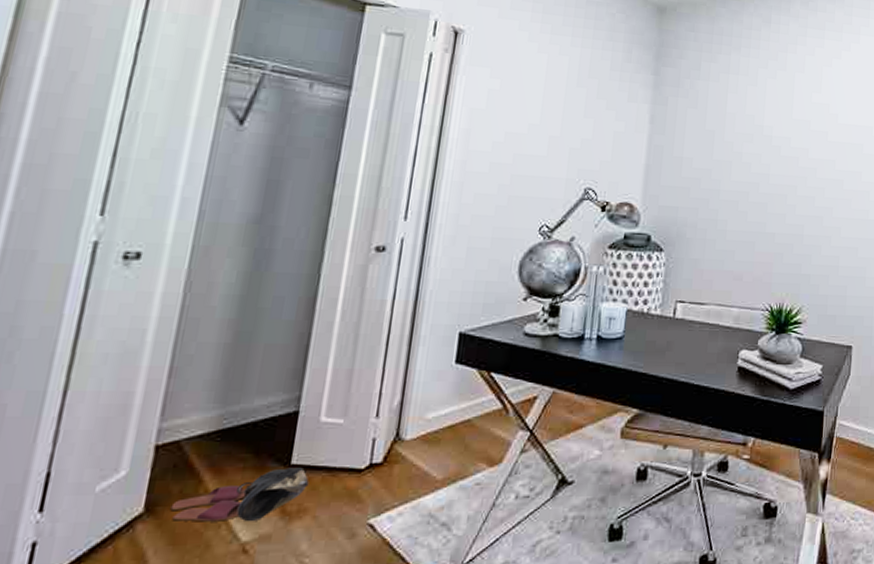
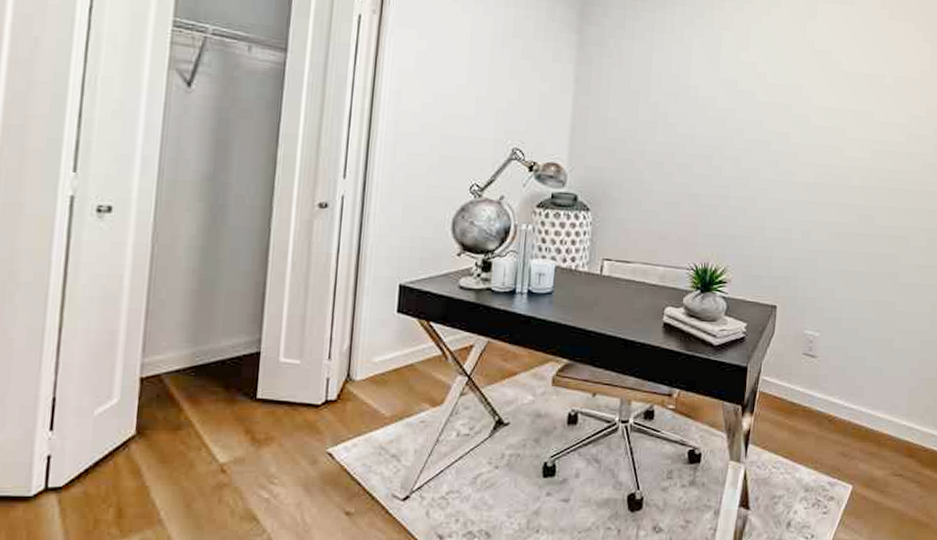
slippers: present [170,486,249,522] -> none [158,415,222,445]
shoe: present [236,467,309,522] -> none [212,401,274,447]

